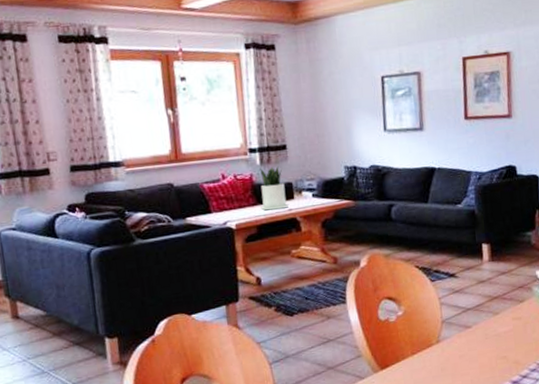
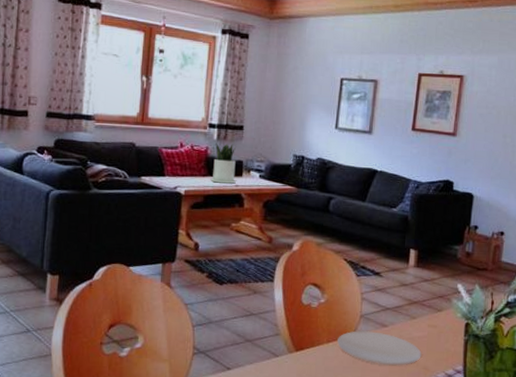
plate: none [422,334,510,368] -> present [337,331,422,366]

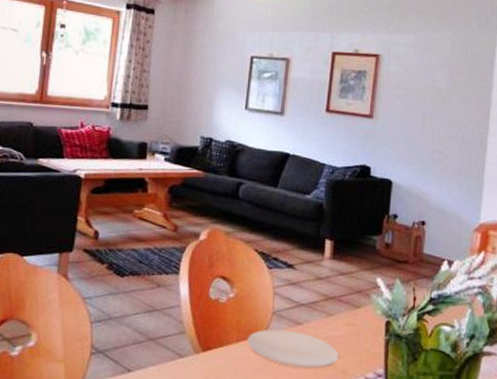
planter: present [210,143,236,184] -> none [112,123,140,167]

